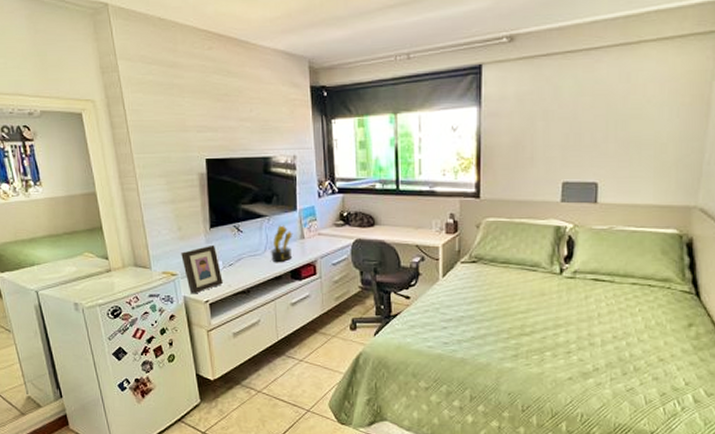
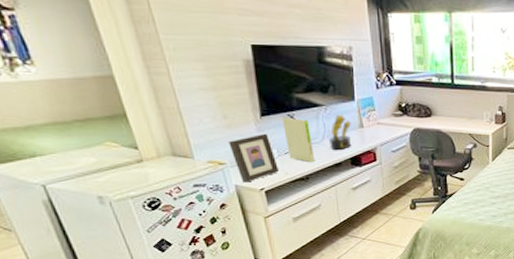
book: none [229,228,257,275] -> present [283,117,315,163]

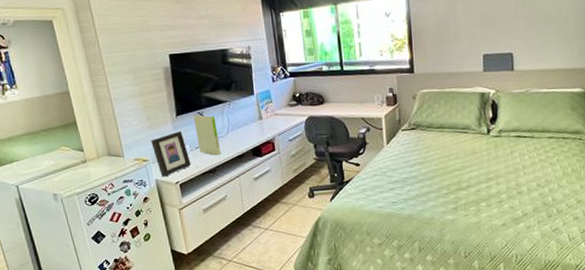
trophy: present [328,114,352,150] -> none [232,108,253,142]

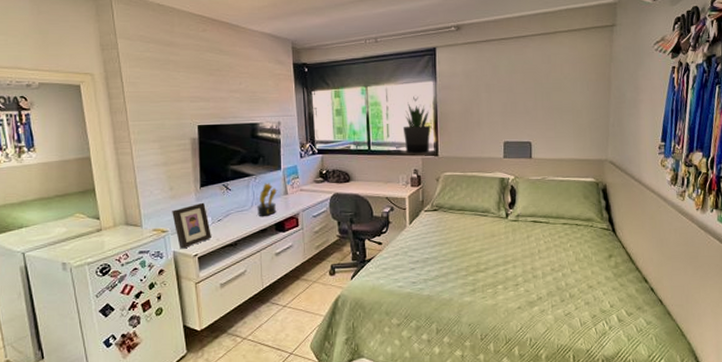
book: present [194,114,221,156] -> none [218,187,244,229]
trophy: none [232,108,253,142] -> present [256,183,278,216]
planter: none [375,18,405,73] -> present [402,102,431,154]

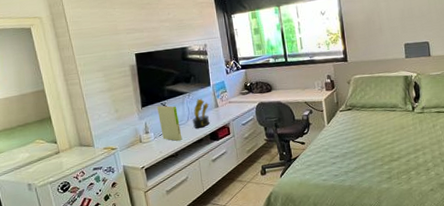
picture frame: present [172,202,211,249] -> none [119,120,155,163]
book: none [218,187,244,229] -> present [157,105,183,141]
planter: present [402,102,431,154] -> none [314,16,339,62]

